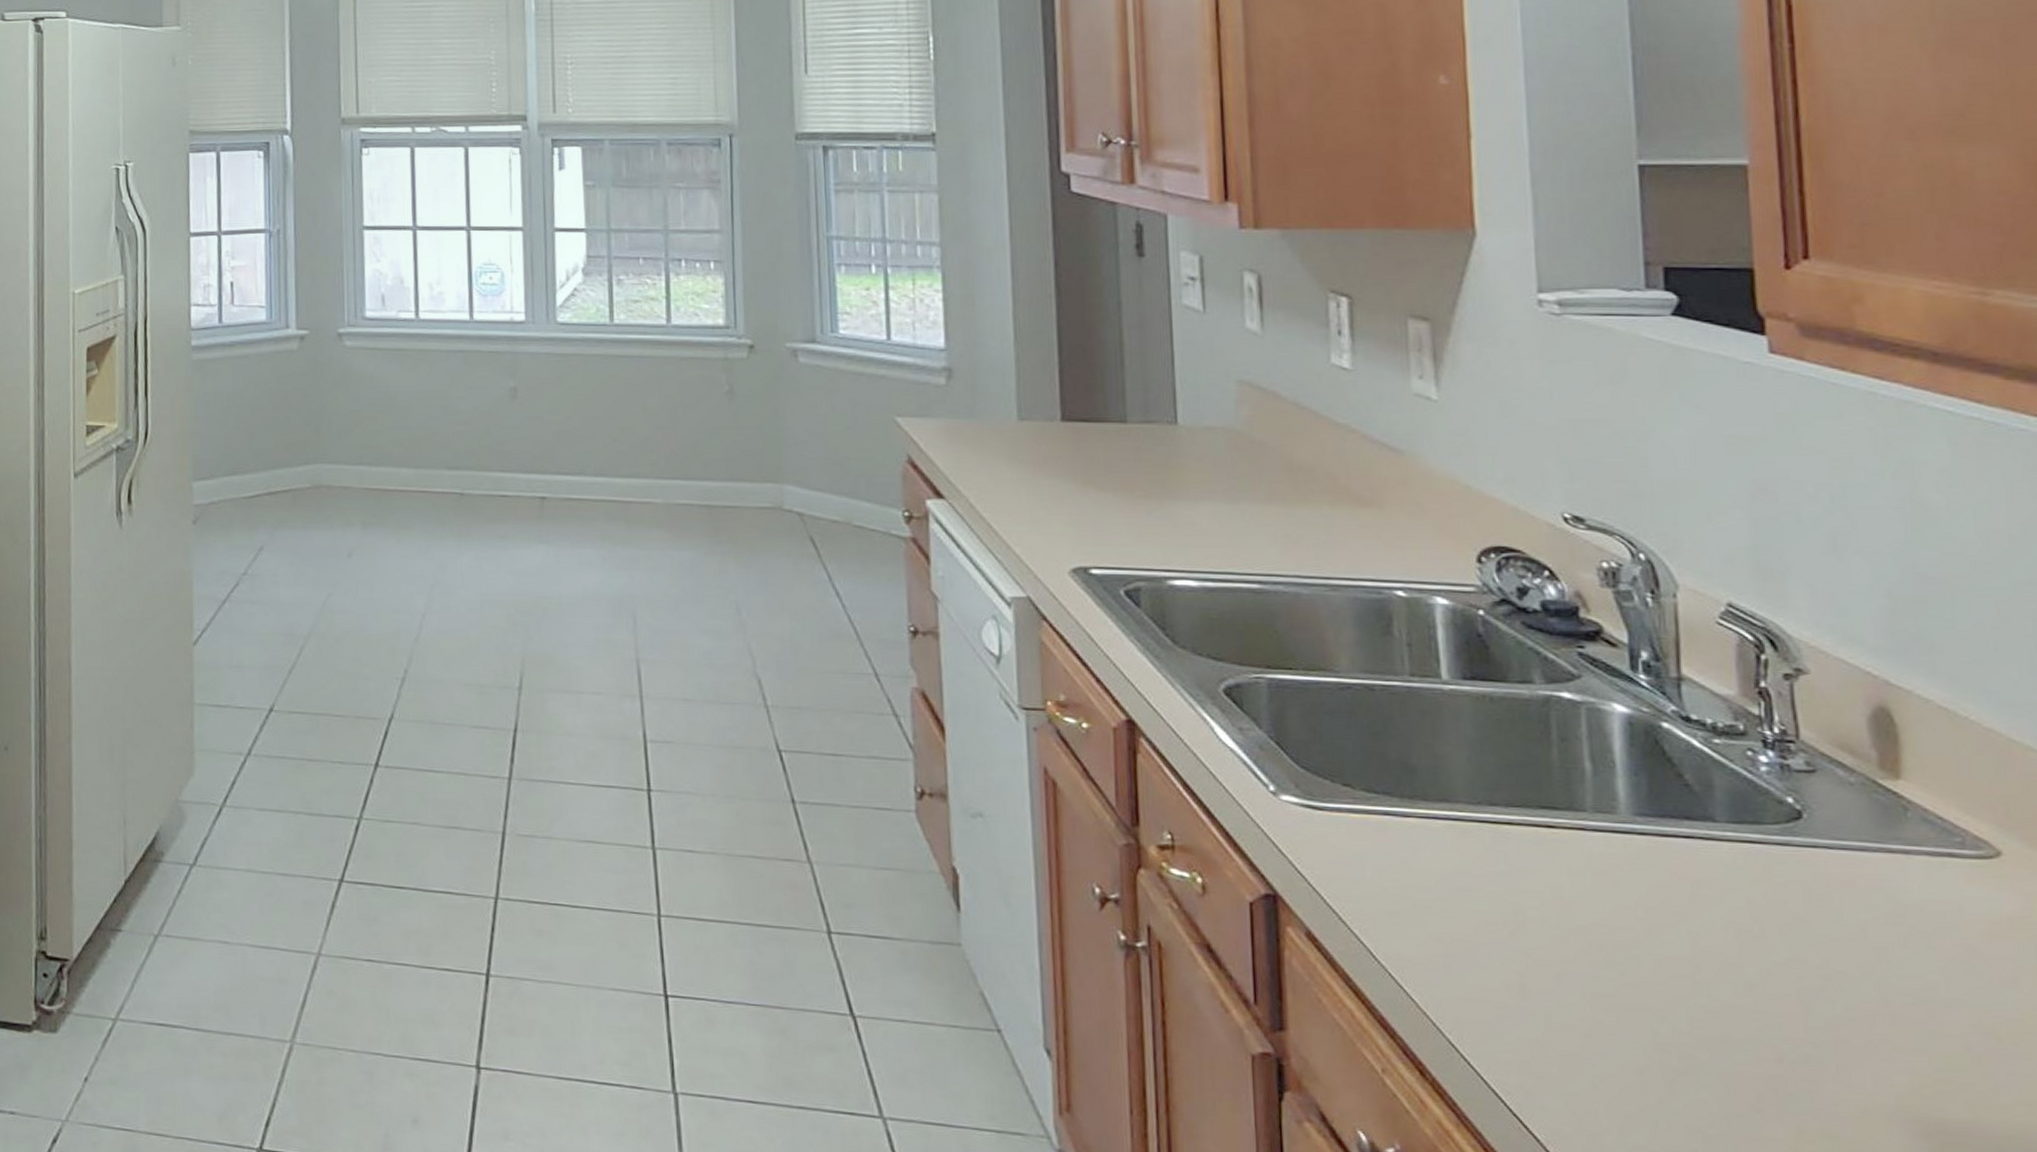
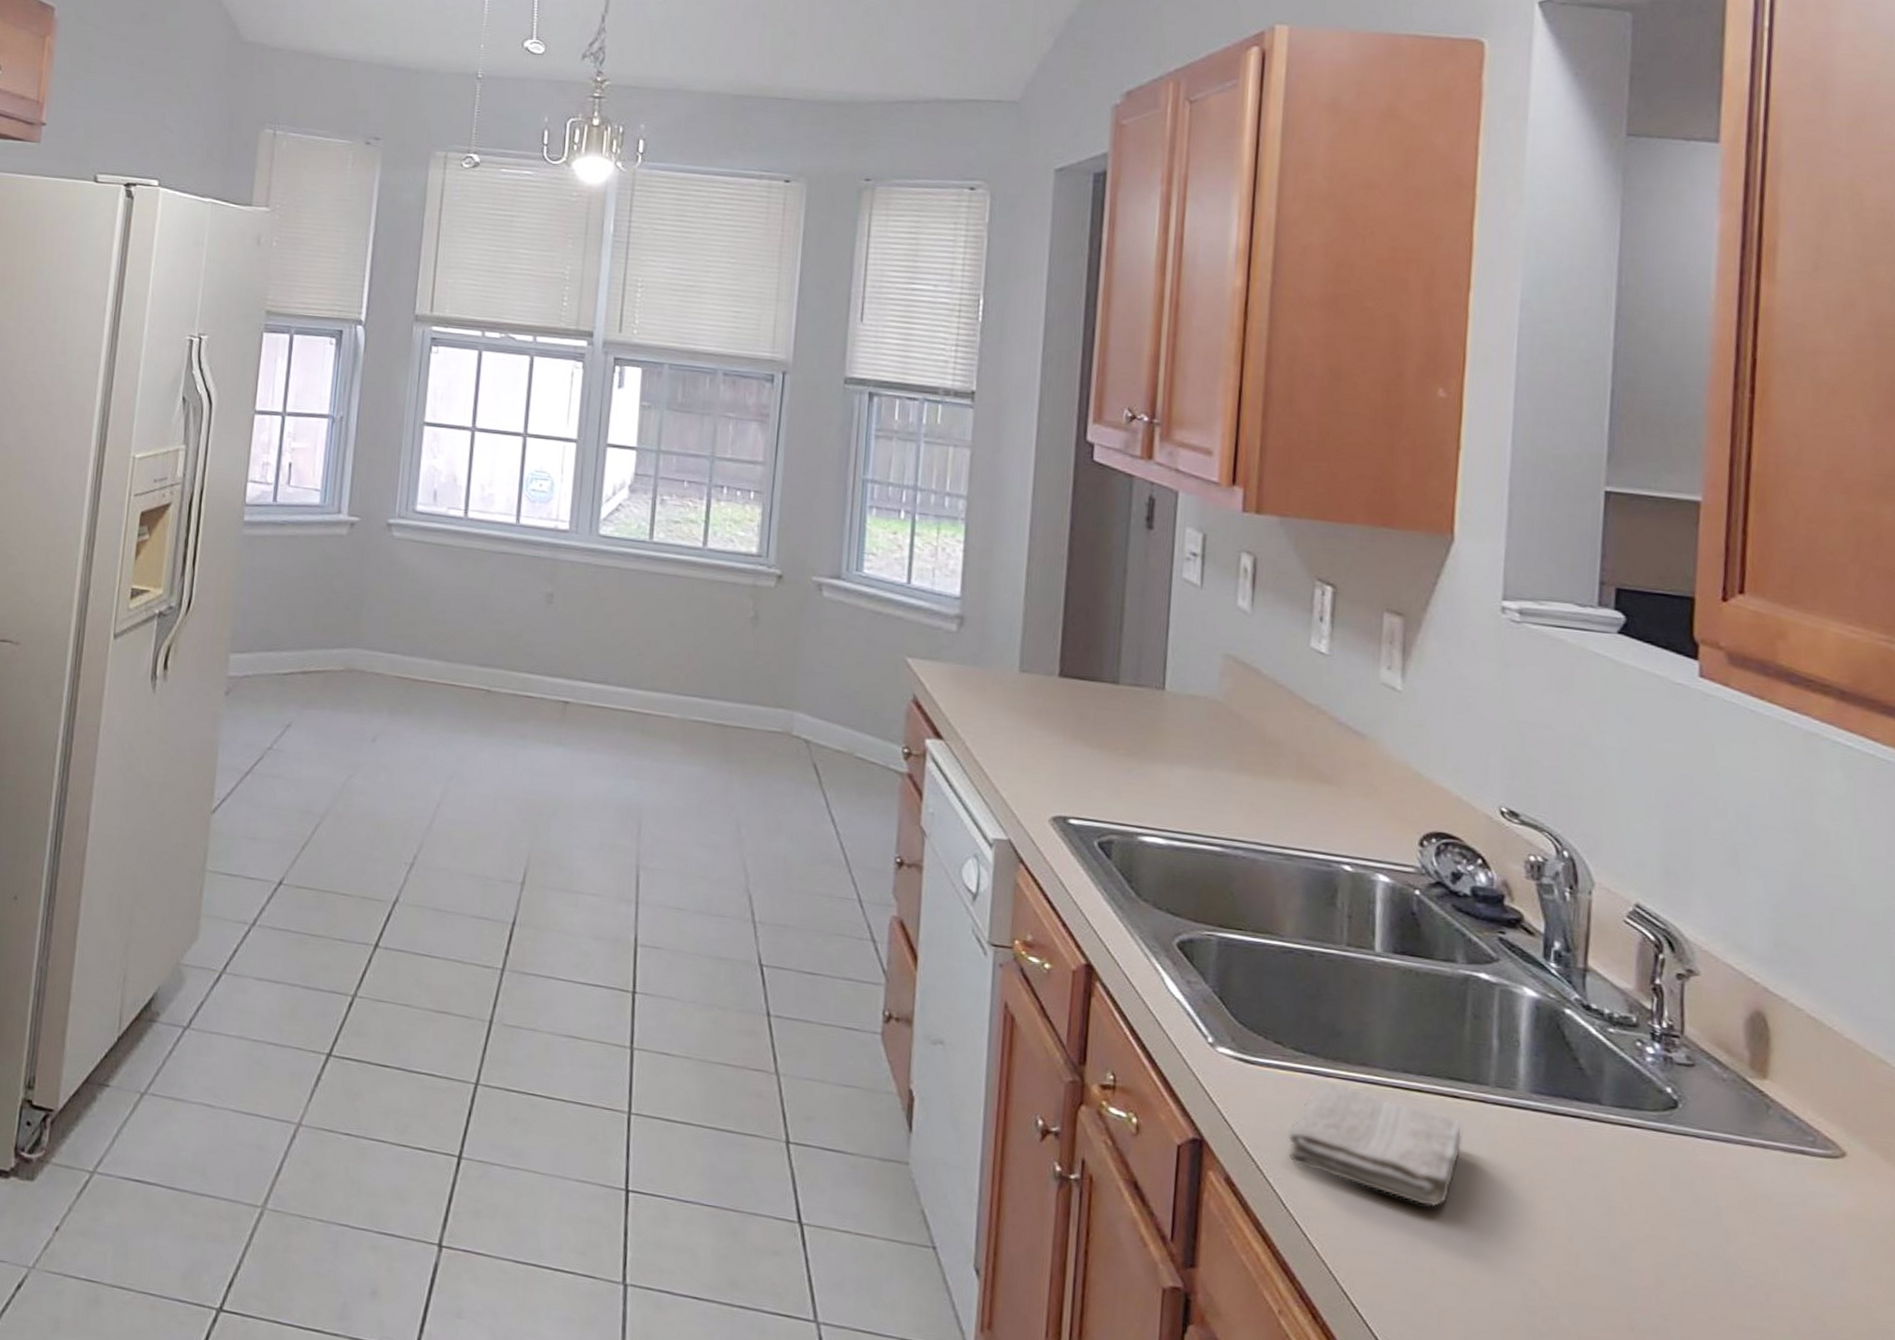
washcloth: none [1369,820,1564,947] -> present [1287,1079,1463,1208]

